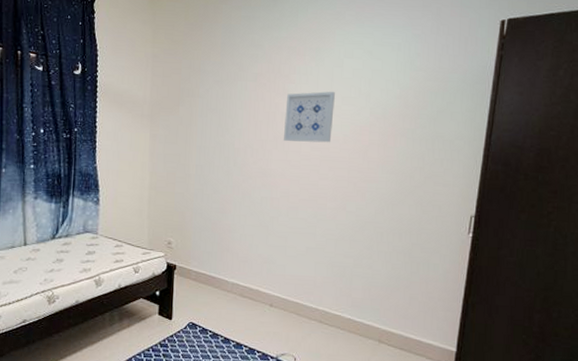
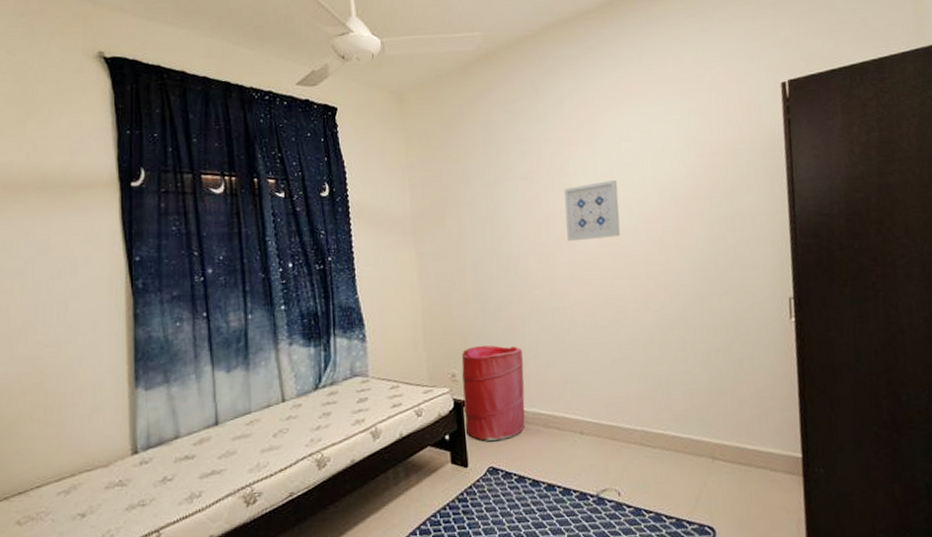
laundry hamper: none [173,220,230,302] -> present [461,345,525,441]

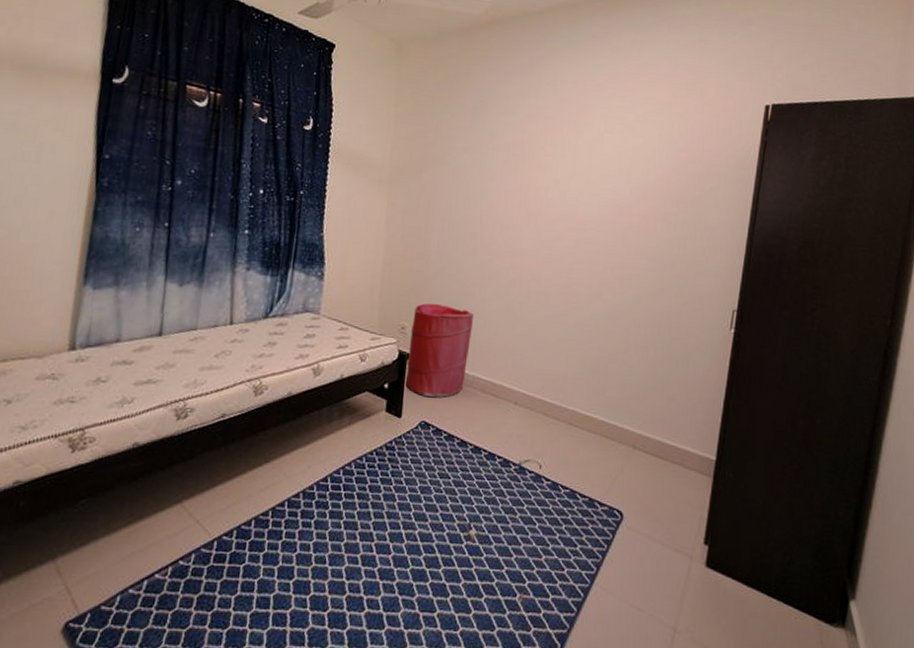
wall art: present [564,179,621,242] -> none [537,166,594,223]

